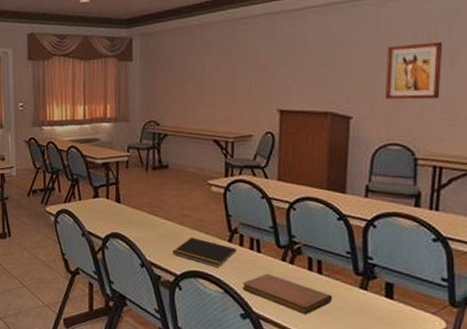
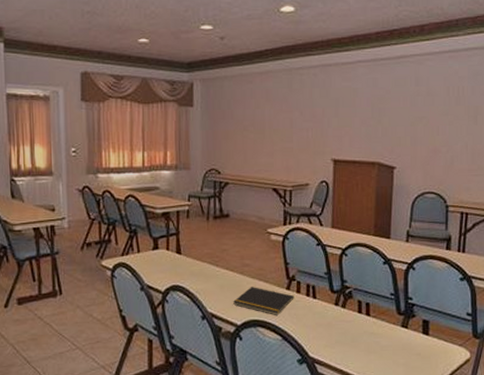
notebook: present [243,274,333,315] -> none [300,318,379,356]
wall art: present [384,41,443,100] -> none [422,100,469,152]

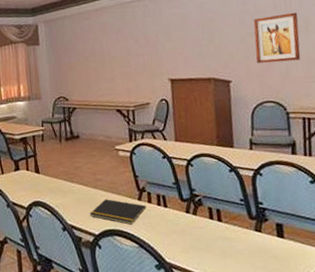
wall art: none [422,100,469,152] -> present [253,12,301,64]

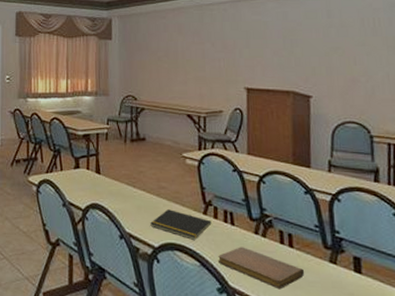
notebook: none [154,226,234,260] -> present [218,247,305,290]
wall art: present [253,12,301,64] -> none [338,30,388,81]

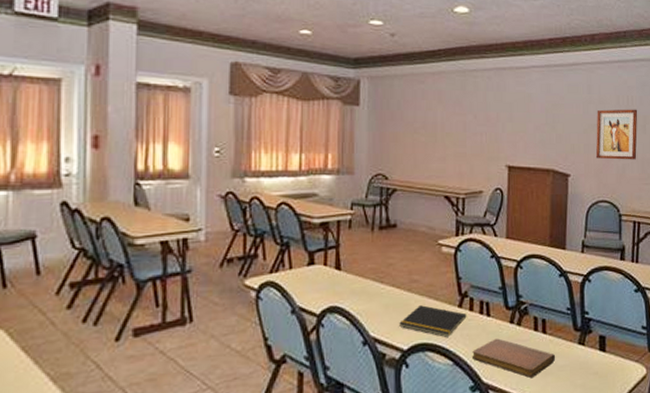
wall art: none [338,30,388,81] -> present [595,109,638,160]

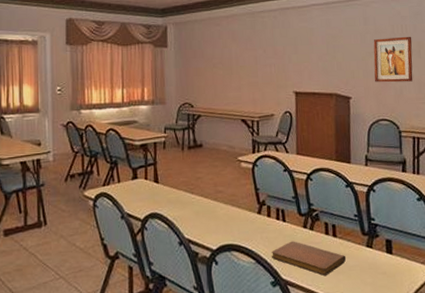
notepad: present [399,305,467,337] -> none [208,212,265,239]

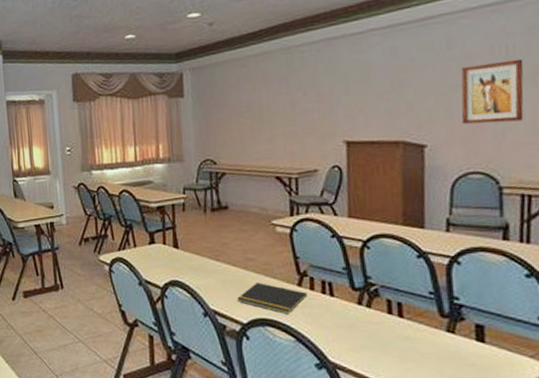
notepad: none [208,212,265,239] -> present [237,283,308,314]
notebook: present [272,241,347,276] -> none [316,319,417,363]

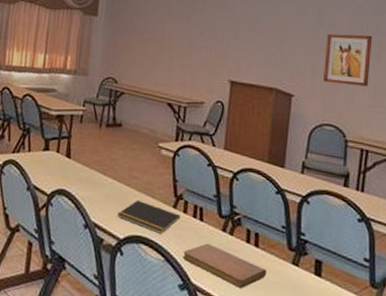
notebook: none [316,319,417,363] -> present [183,243,267,289]

